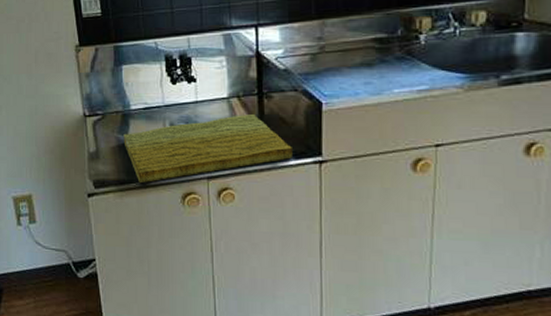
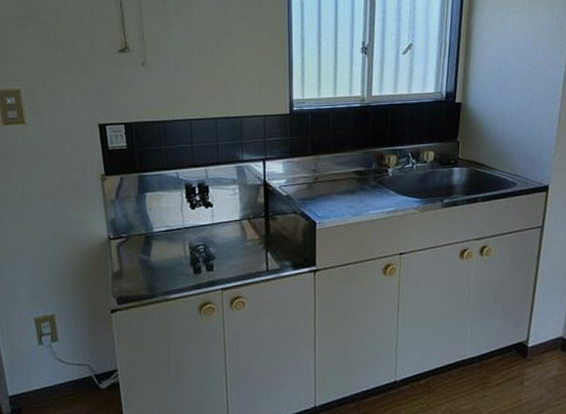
cutting board: present [123,113,292,184] -> none [146,233,293,298]

